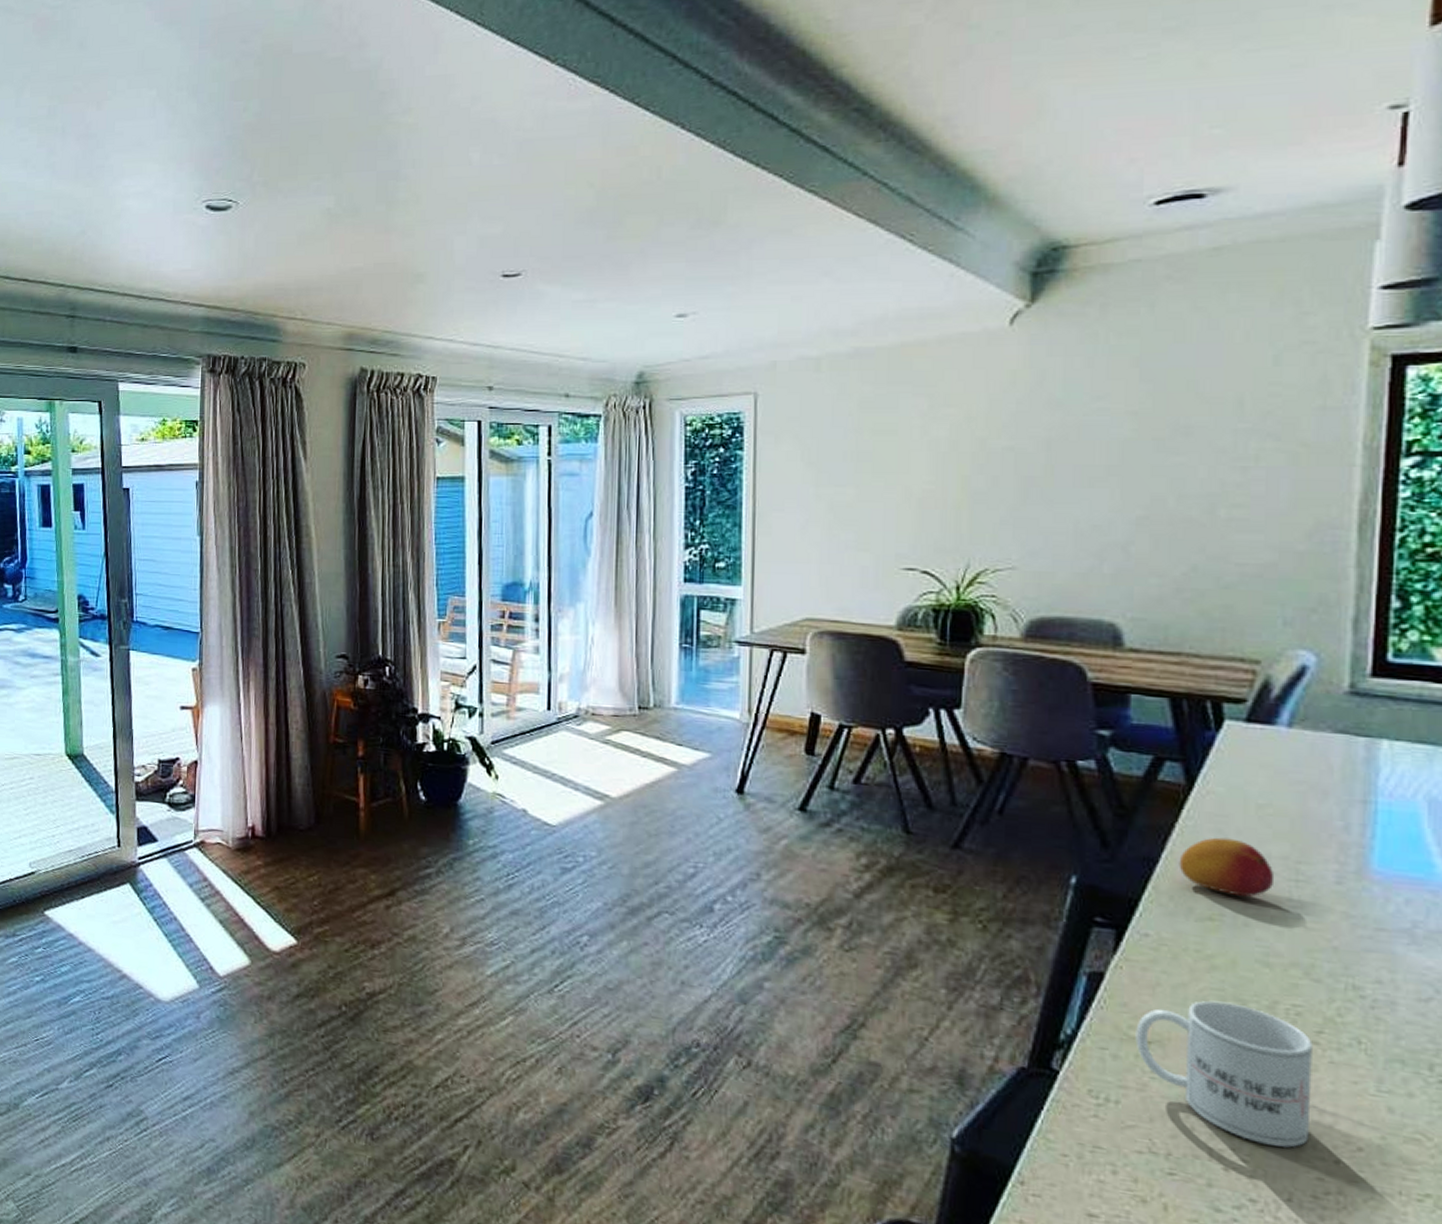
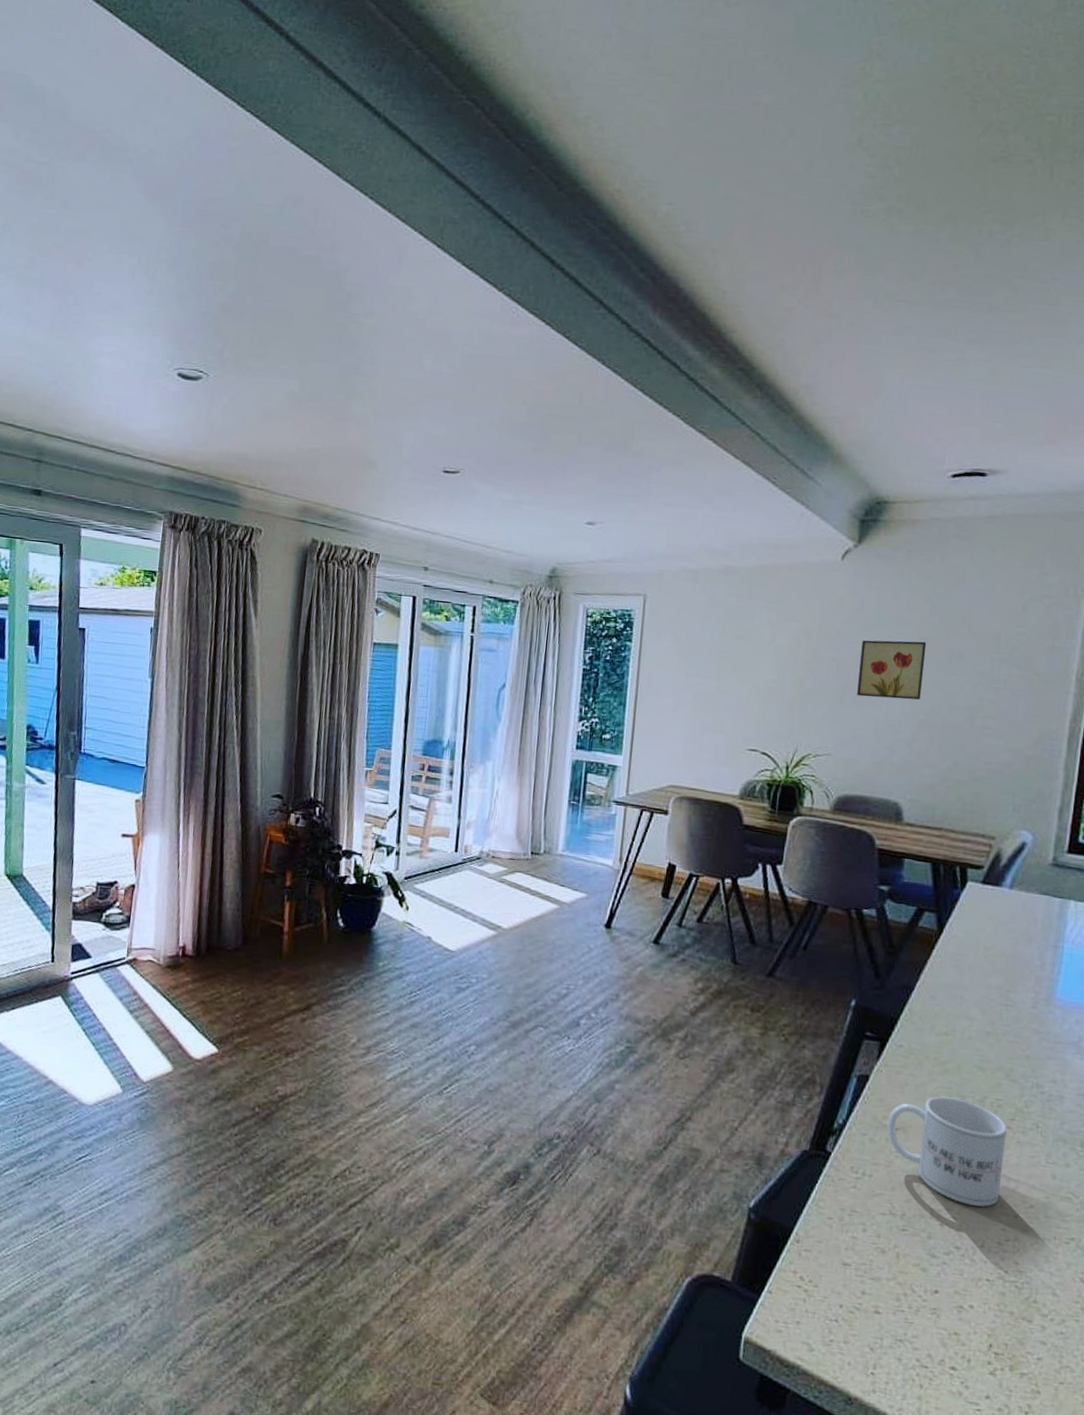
wall art: none [1045,416,1138,493] -> present [857,640,927,700]
fruit: present [1179,837,1275,898] -> none [927,971,992,1018]

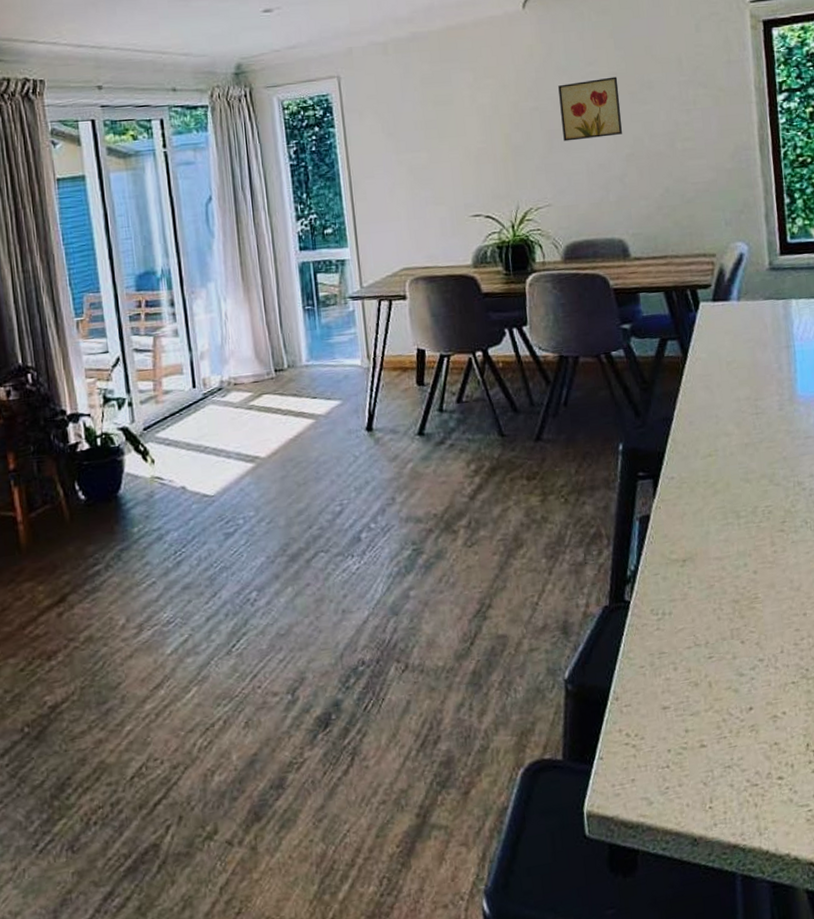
mug: present [887,1096,1007,1207] -> none [675,515,787,616]

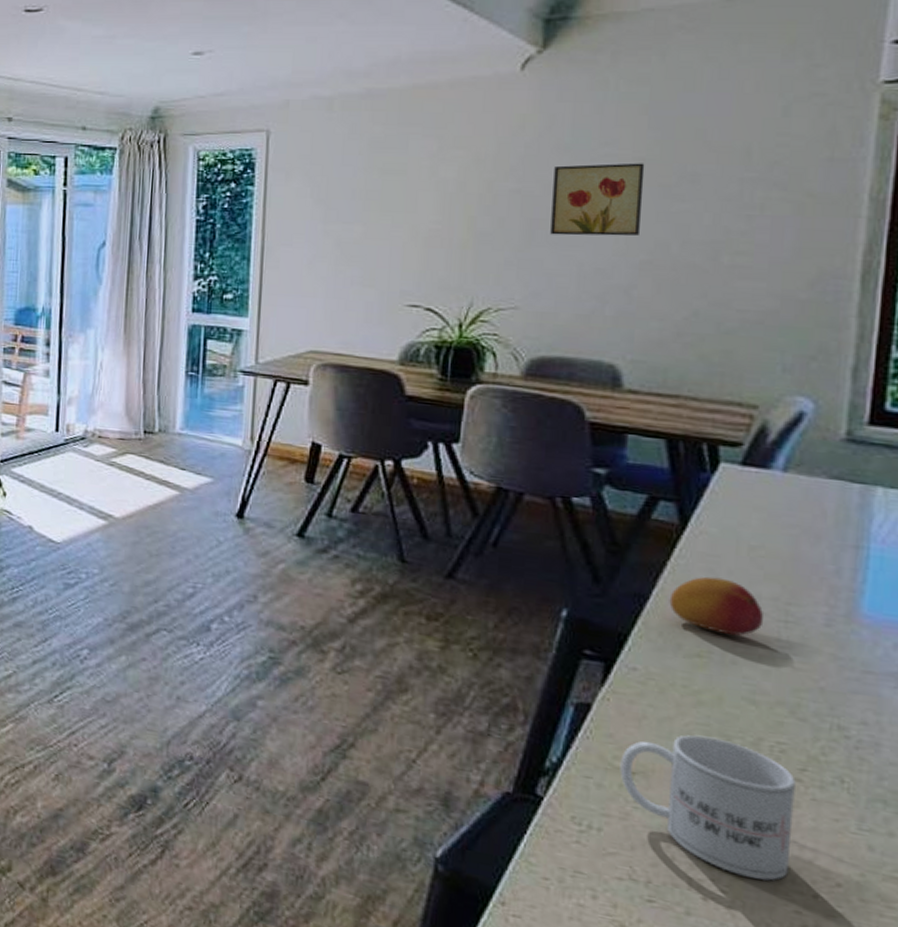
mug: none [675,515,787,616] -> present [620,734,796,881]
fruit: none [685,391,744,434] -> present [669,576,764,636]

